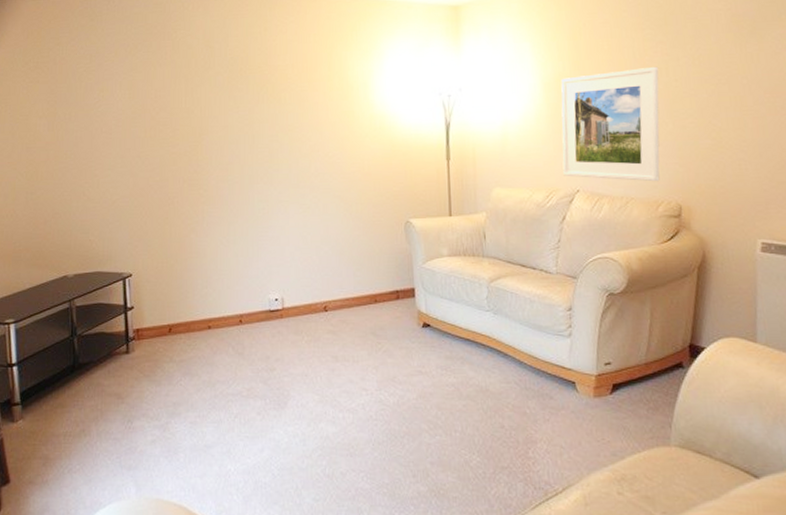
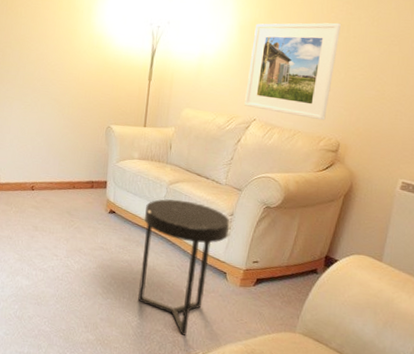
side table: none [465,299,570,471] -> present [137,199,230,337]

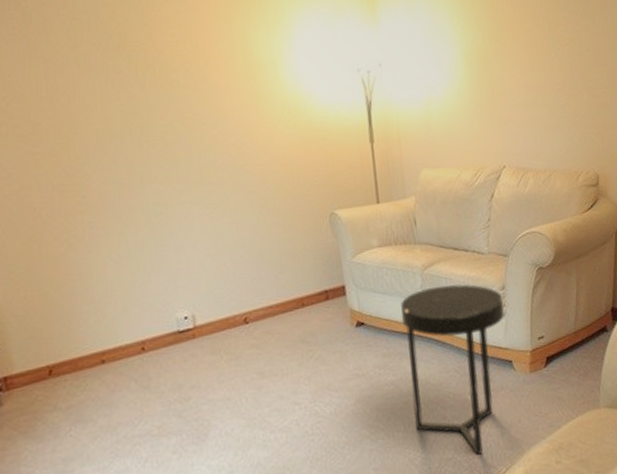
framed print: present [244,22,341,121] -> none [481,36,579,153]

